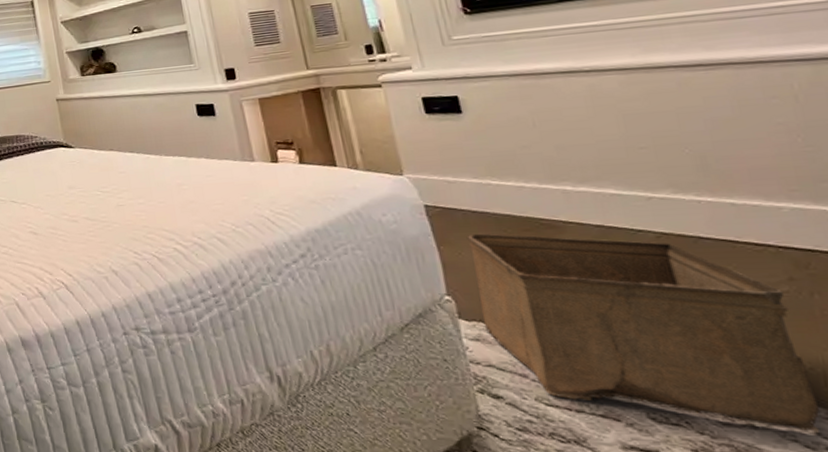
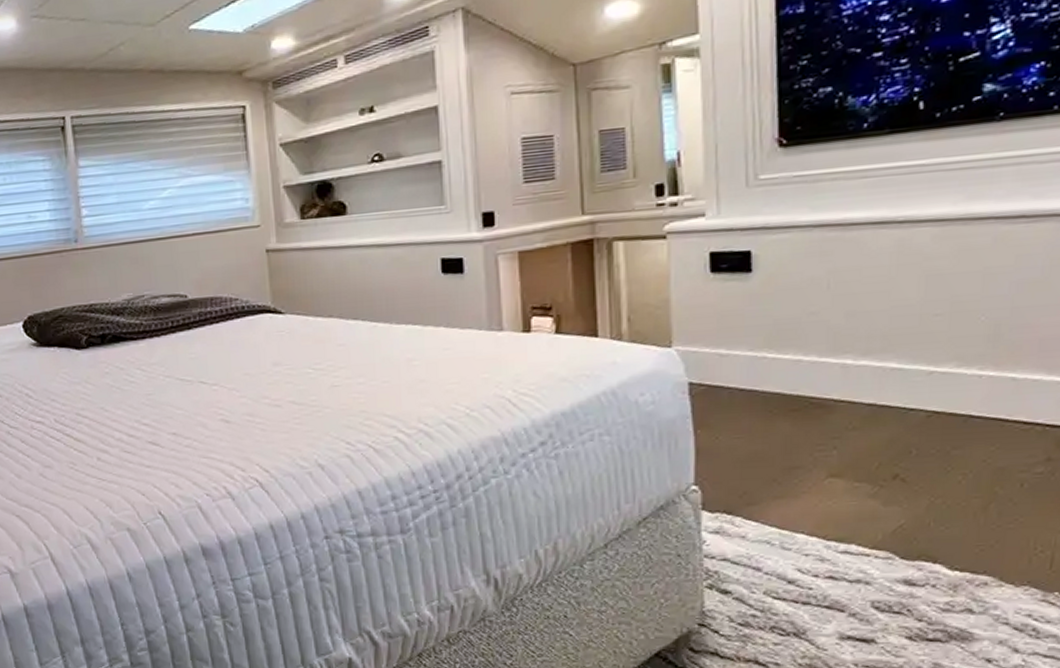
storage bin: present [467,233,820,434] -> none [727,415,1039,616]

